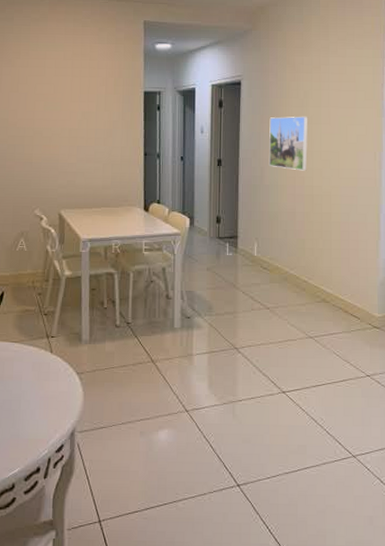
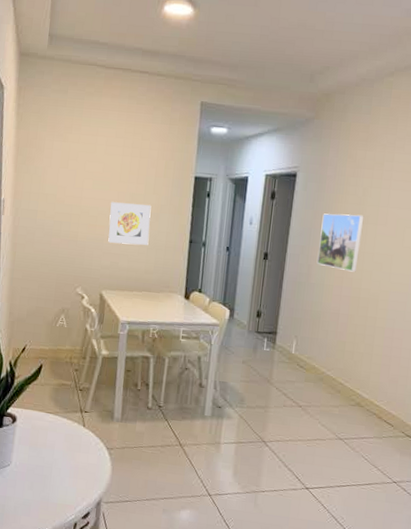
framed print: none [63,121,104,162] -> present [108,202,152,245]

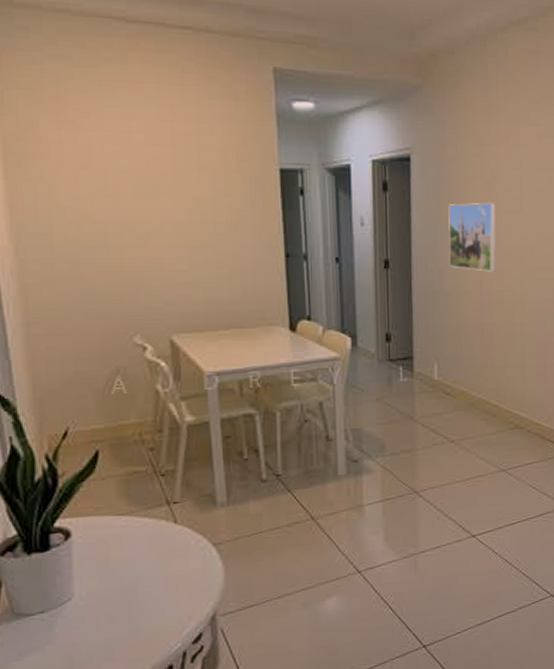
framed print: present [108,202,152,245] -> none [164,212,229,268]

